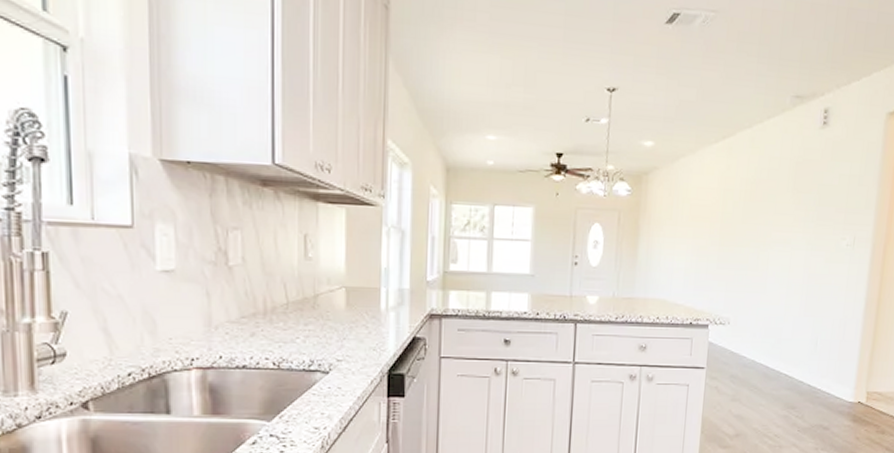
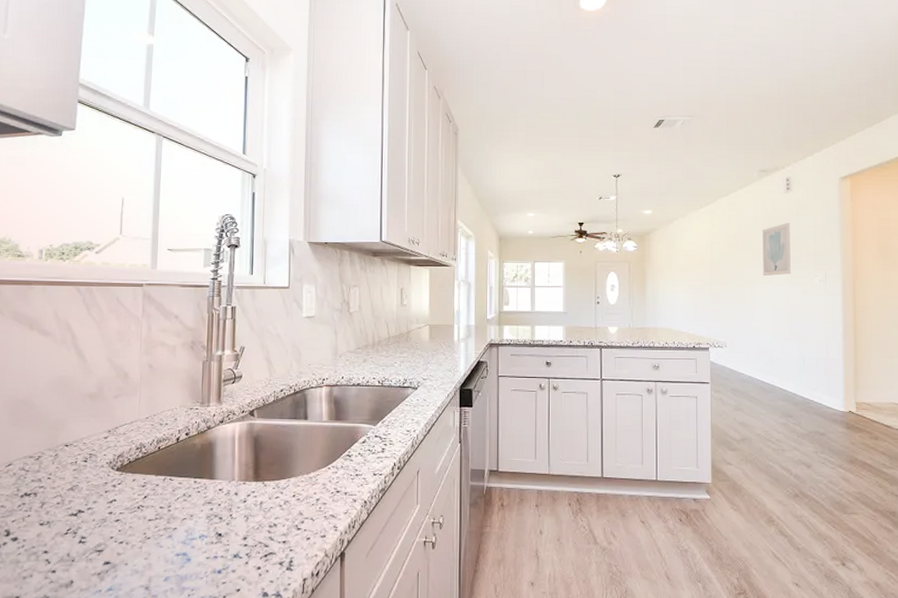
wall art: none [782,167,822,237] -> present [762,222,791,277]

